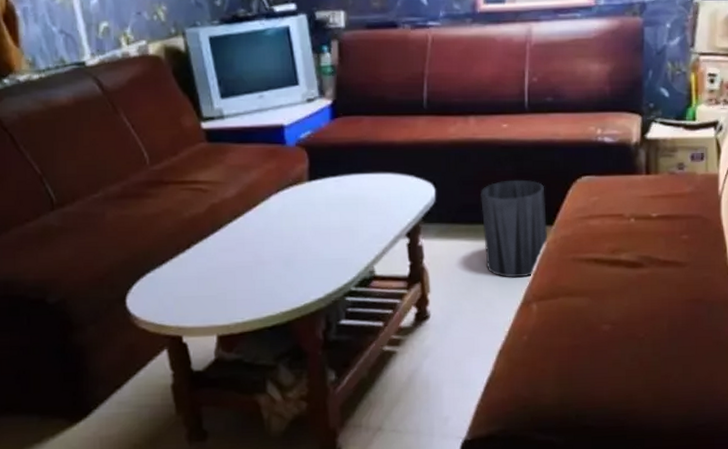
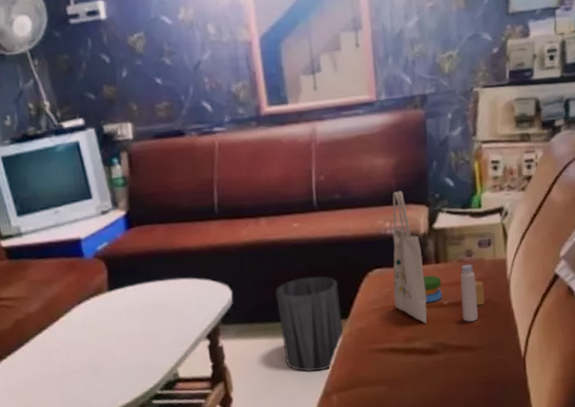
tote bag: none [601,98,695,237] -> present [392,191,485,324]

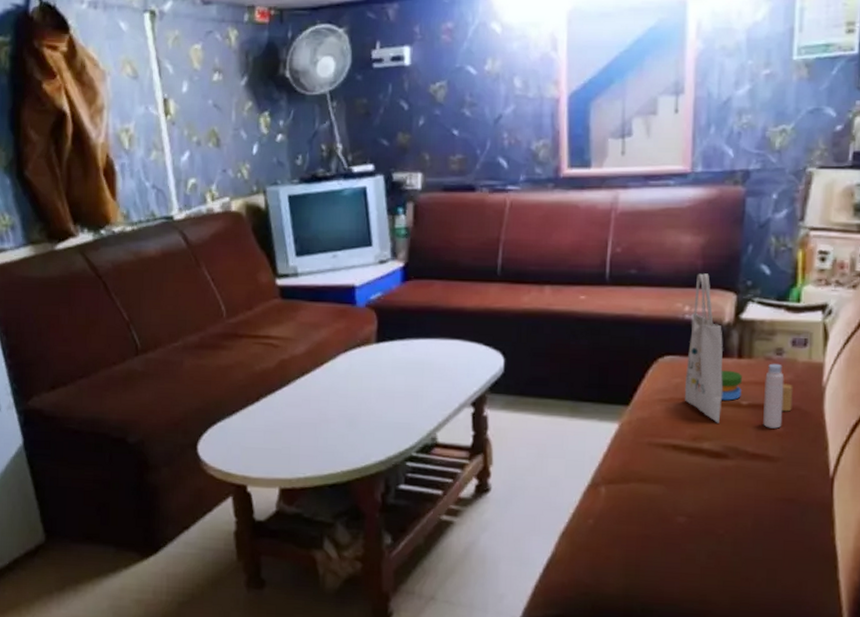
trash can: present [275,276,343,372] -> none [551,354,622,458]

